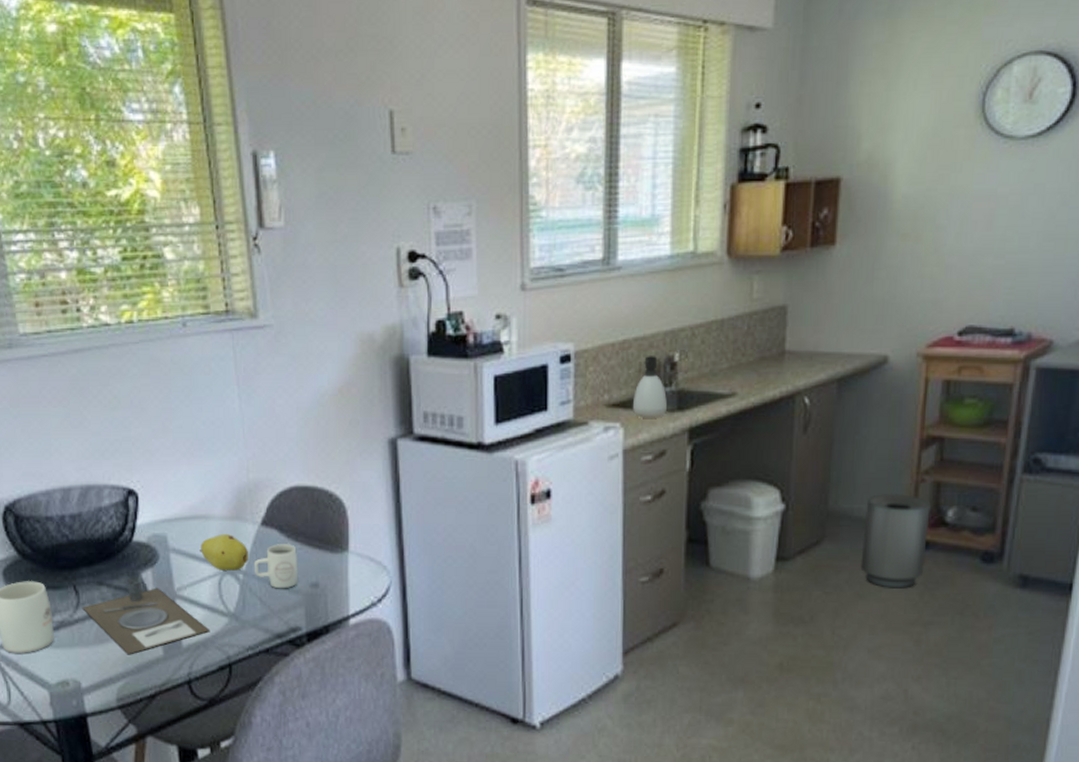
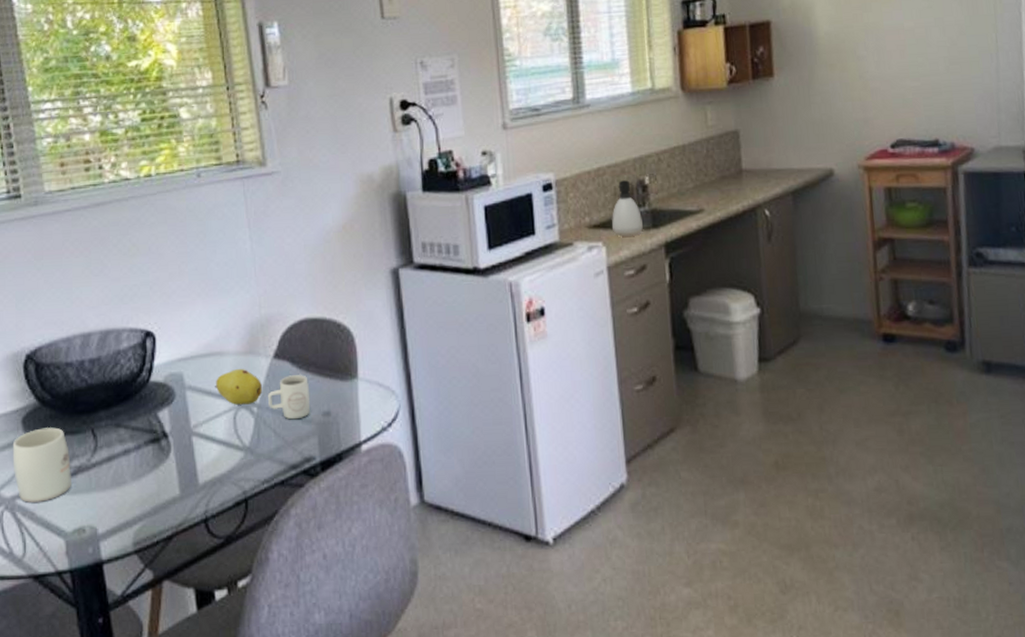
place setting: present [81,571,210,655] -> none [99,410,226,497]
trash can: present [860,493,931,589] -> none [833,292,895,382]

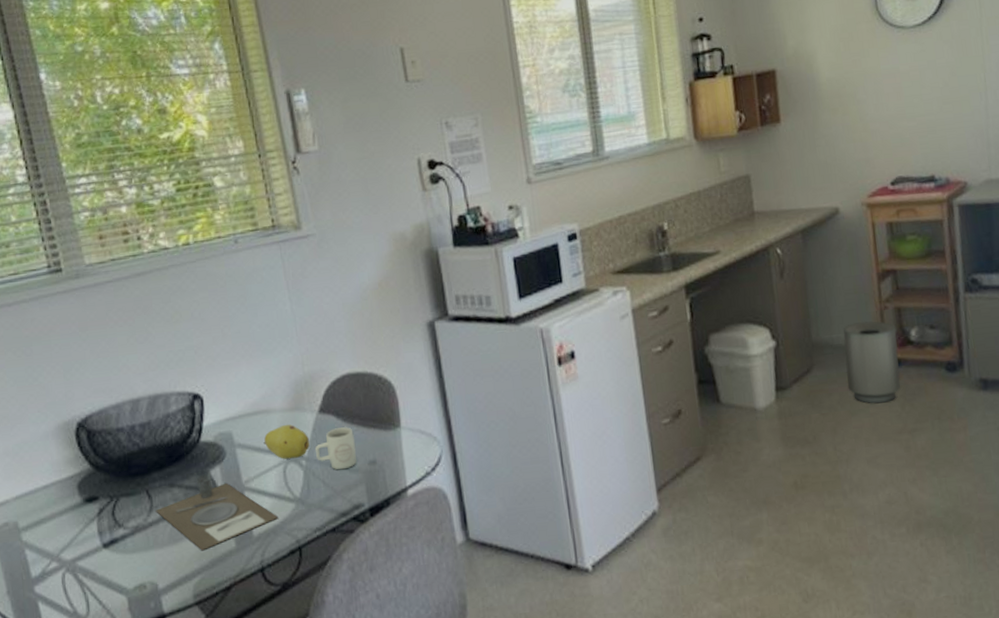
mug: present [12,427,72,503] -> none [69,490,130,564]
place setting: none [99,410,226,497] -> present [155,469,279,551]
soap dispenser: present [611,180,644,237] -> none [634,227,665,281]
trash can: none [833,292,895,382] -> present [843,321,901,404]

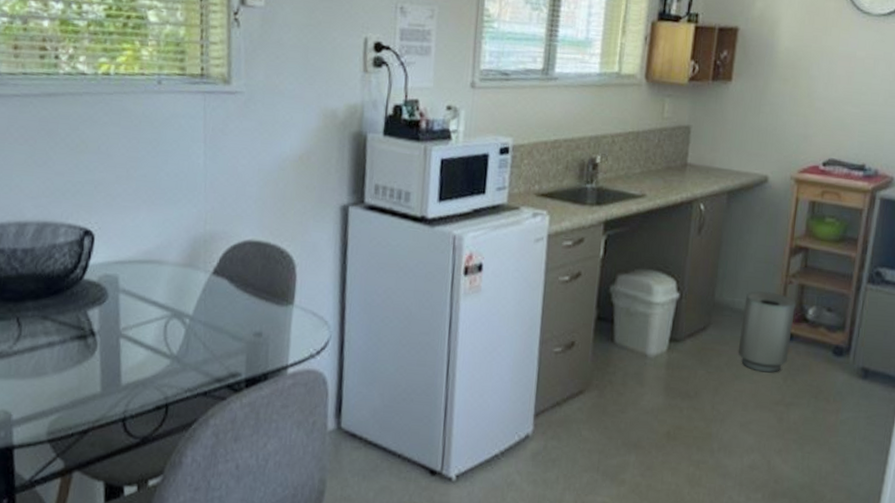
place setting: present [155,469,279,551] -> none [22,308,151,390]
fruit: present [264,424,310,459] -> none [149,279,197,315]
mug: present [314,427,357,470] -> none [201,293,245,336]

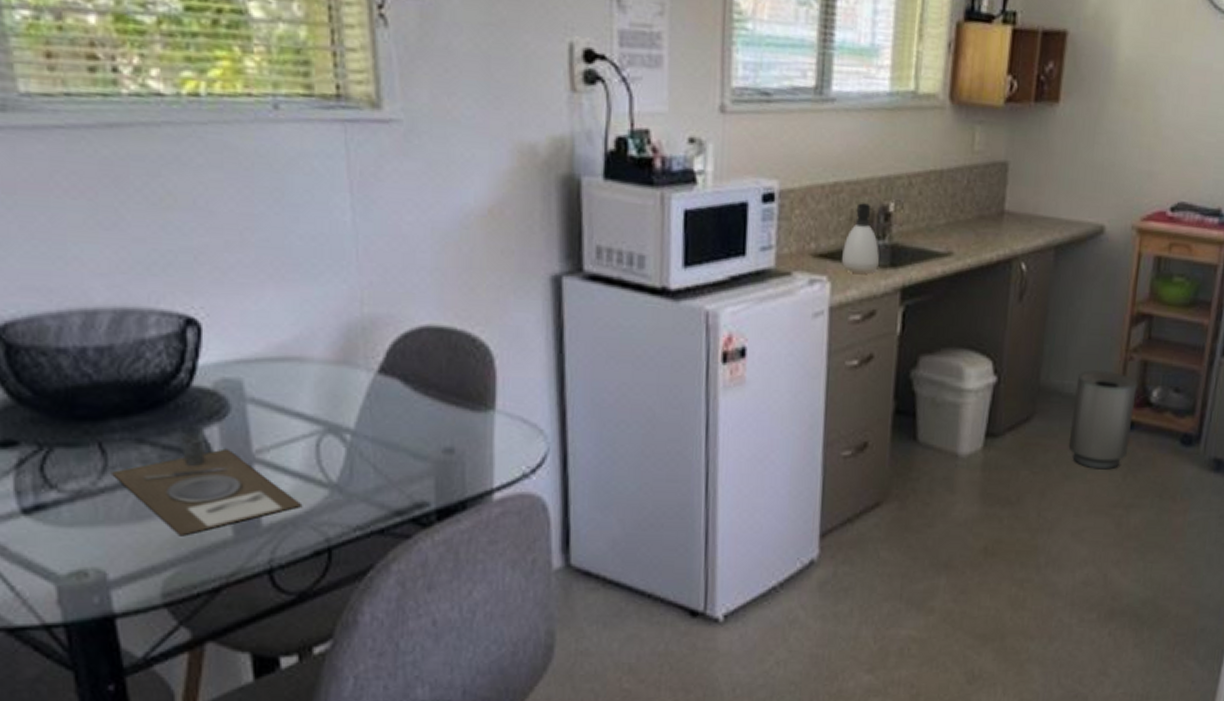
place setting: none [22,308,151,390] -> present [110,425,303,536]
soap dispenser: none [558,156,588,210] -> present [841,203,880,274]

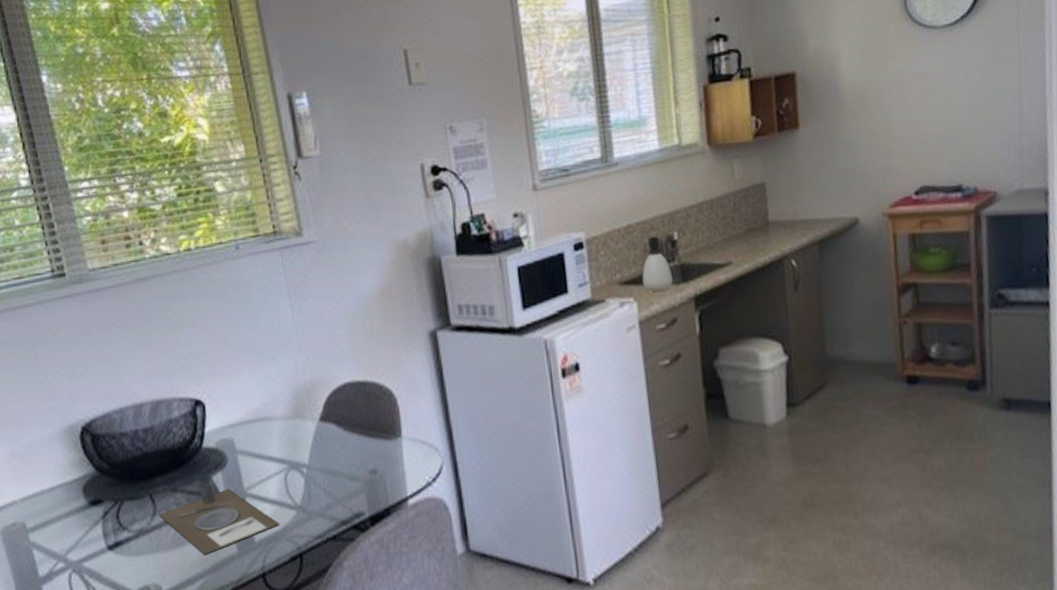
trash can: present [1068,370,1138,470] -> none [859,336,918,422]

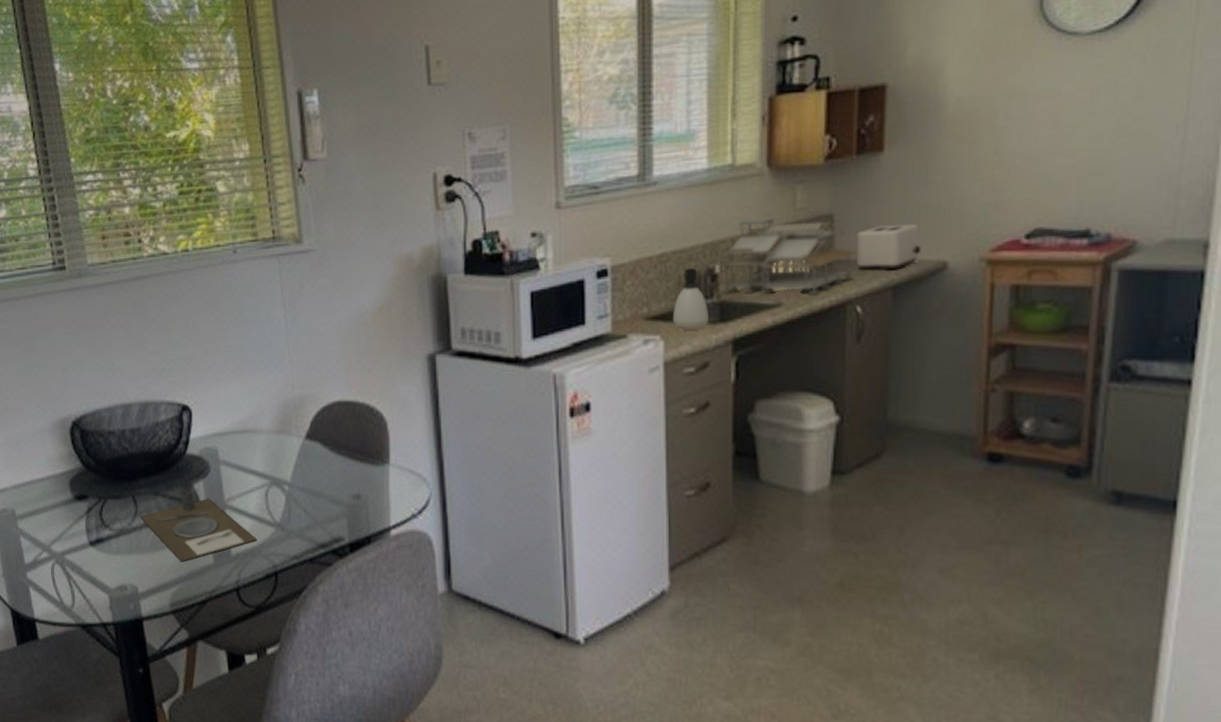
dish rack: none [676,189,789,258] -> present [718,218,859,295]
toaster: none [785,187,837,229] -> present [856,223,921,271]

